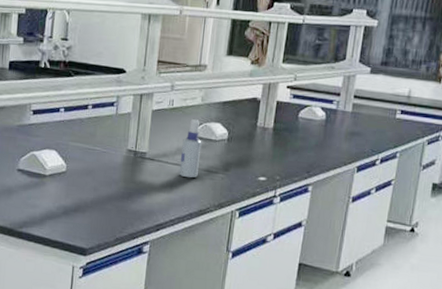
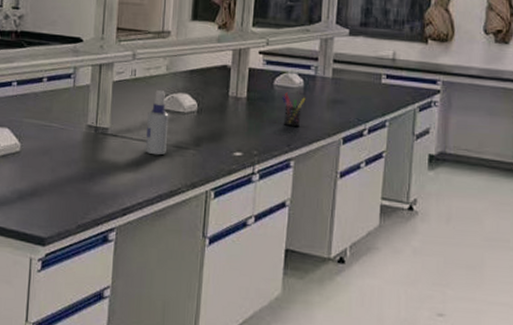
pen holder: none [305,124,327,155] -> present [282,92,306,126]

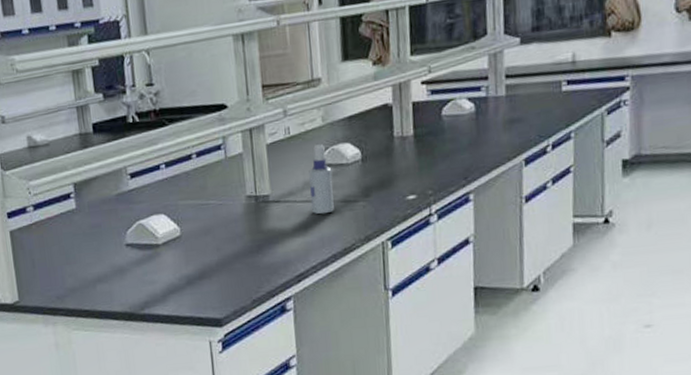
pen holder: present [282,92,306,126] -> none [453,121,479,157]

